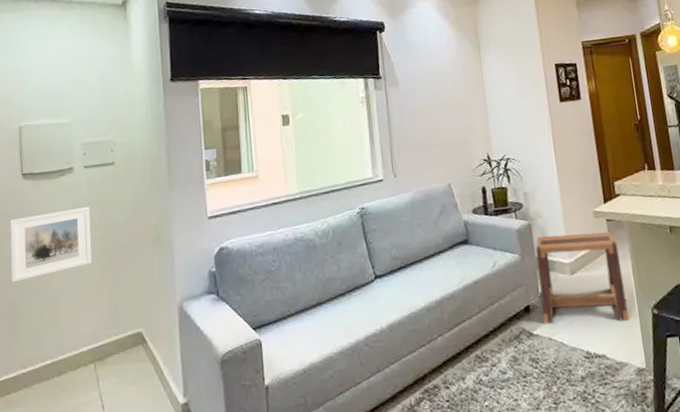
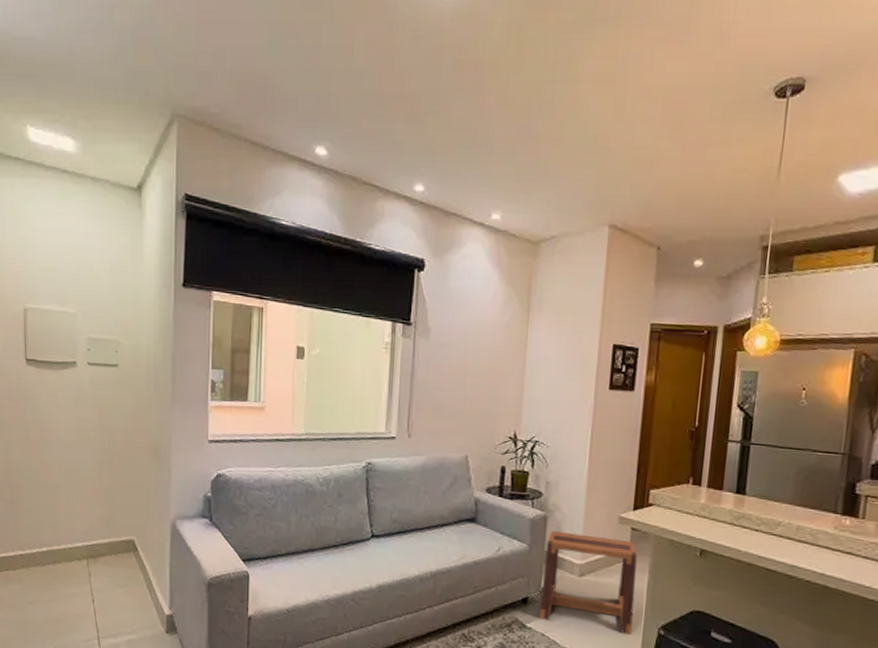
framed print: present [10,206,92,282] -> none [12,403,91,467]

